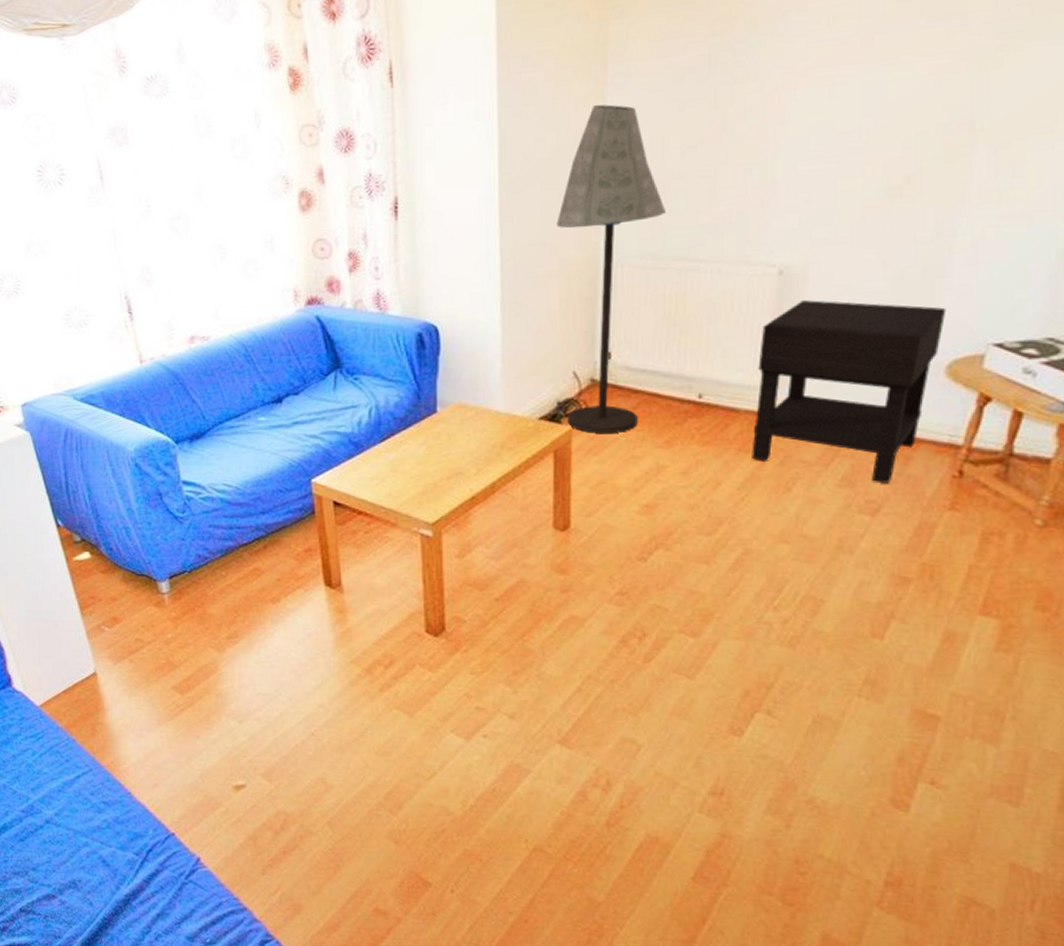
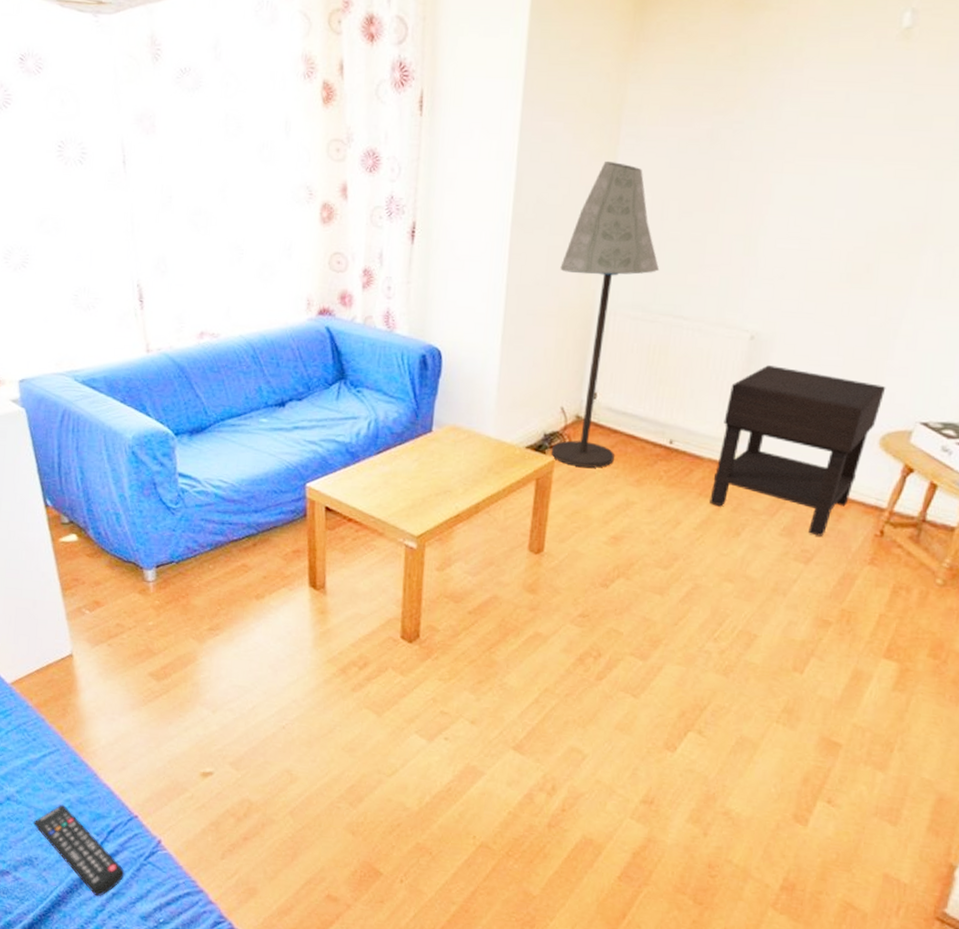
remote control: none [73,825,167,918] -> present [32,804,125,897]

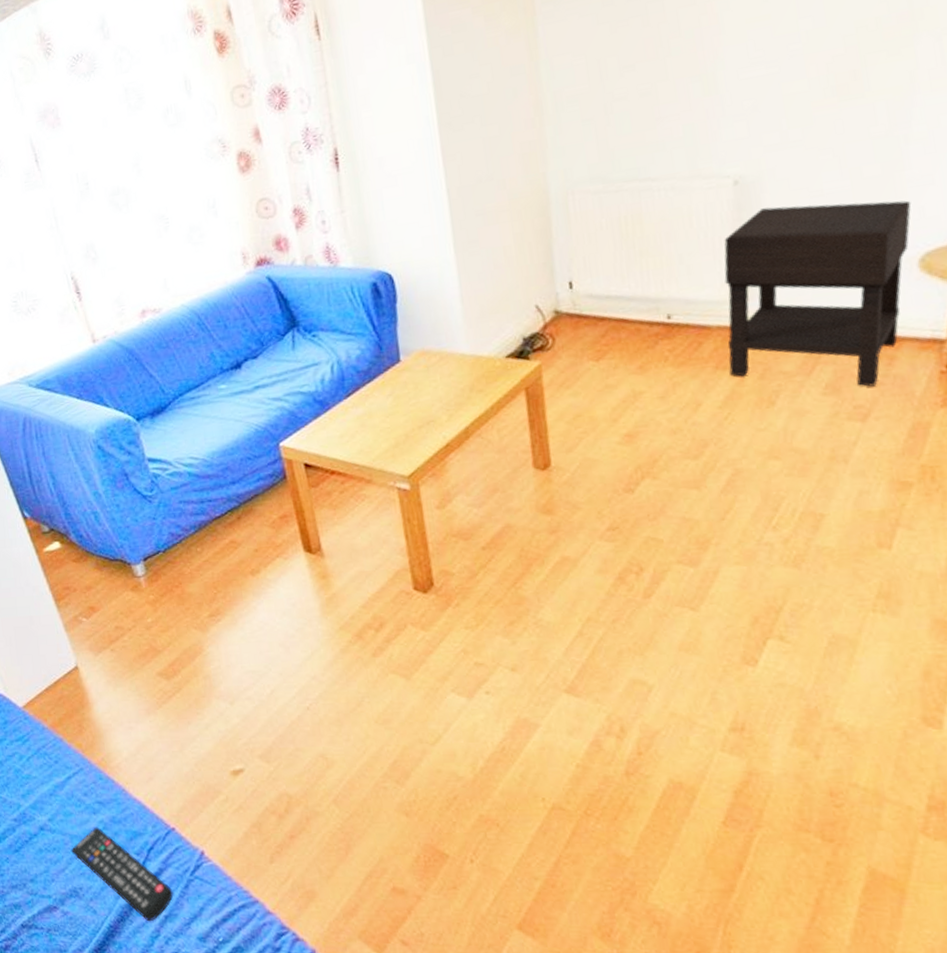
floor lamp: present [551,160,660,468] -> none [501,33,612,366]

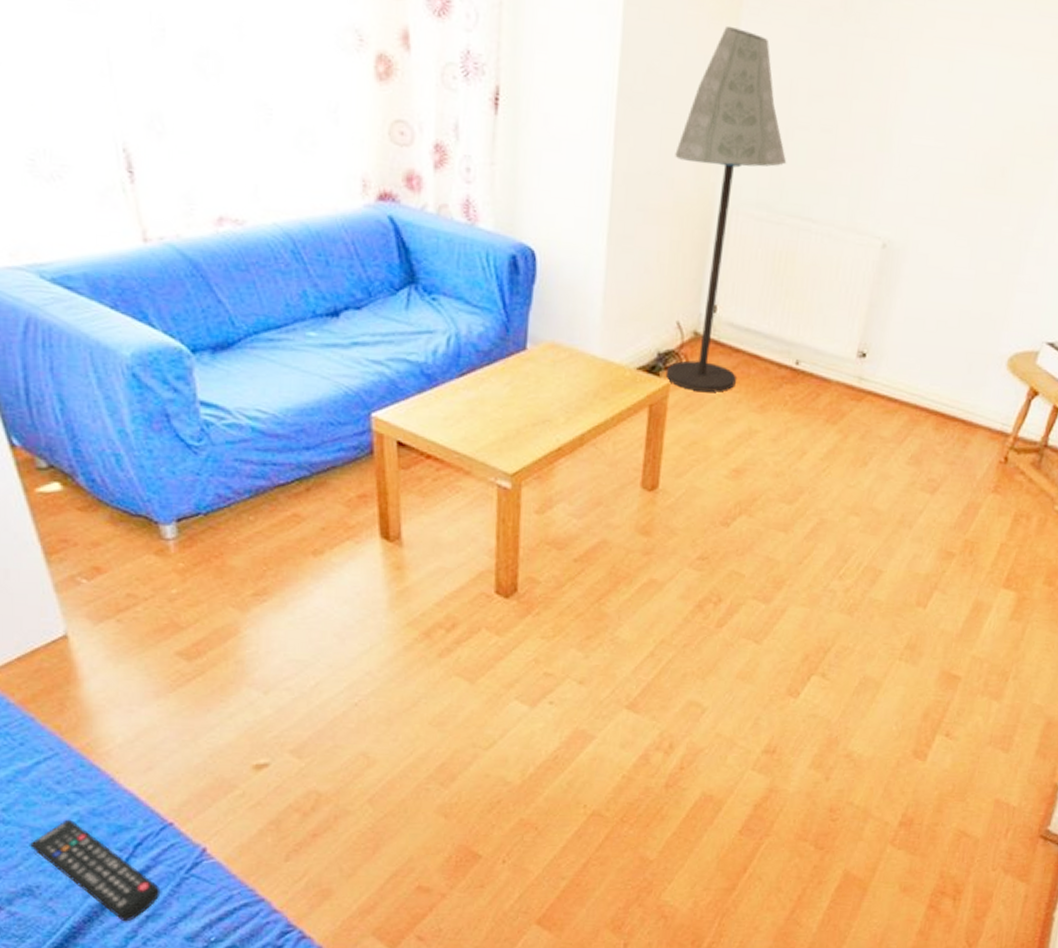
floor lamp: none [501,33,612,366] -> present [665,25,787,392]
nightstand: present [724,200,911,387] -> none [837,277,1016,464]

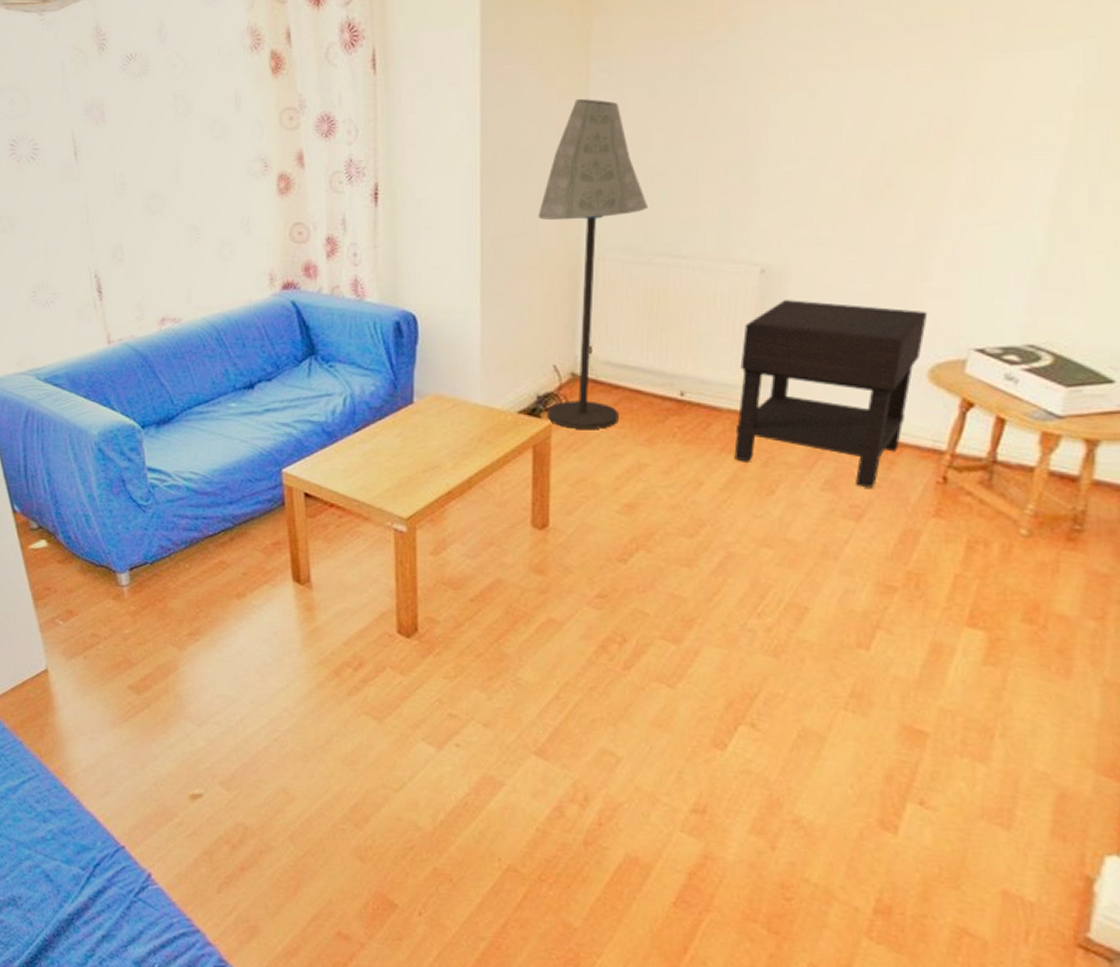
remote control: present [29,819,161,922] -> none [14,836,114,940]
nightstand: none [837,277,1016,464] -> present [734,300,928,488]

